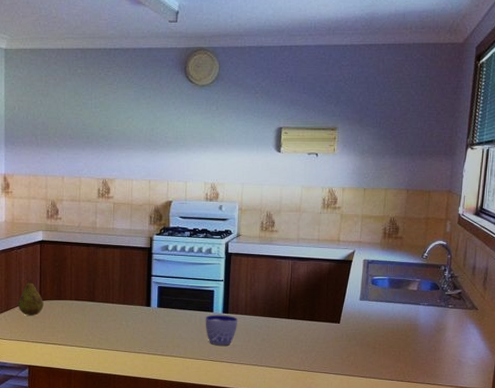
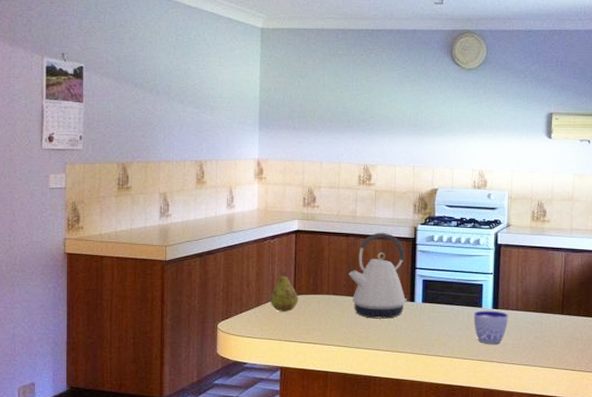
kettle: none [89,242,143,322] -> present [348,232,407,319]

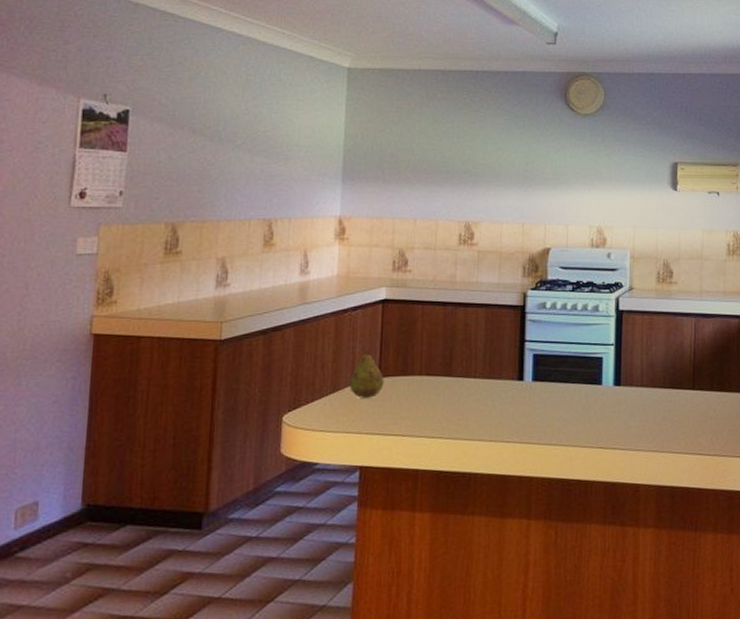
kettle: present [348,232,407,319] -> none [445,299,514,403]
cup: present [473,310,509,344] -> none [592,388,633,428]

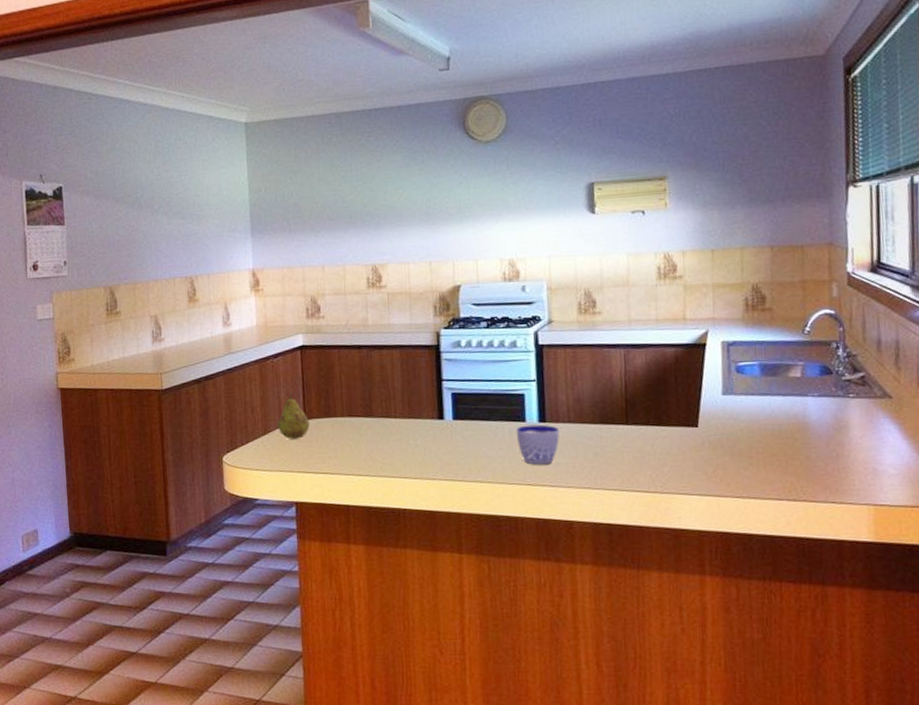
cup: none [592,388,633,428] -> present [516,424,560,465]

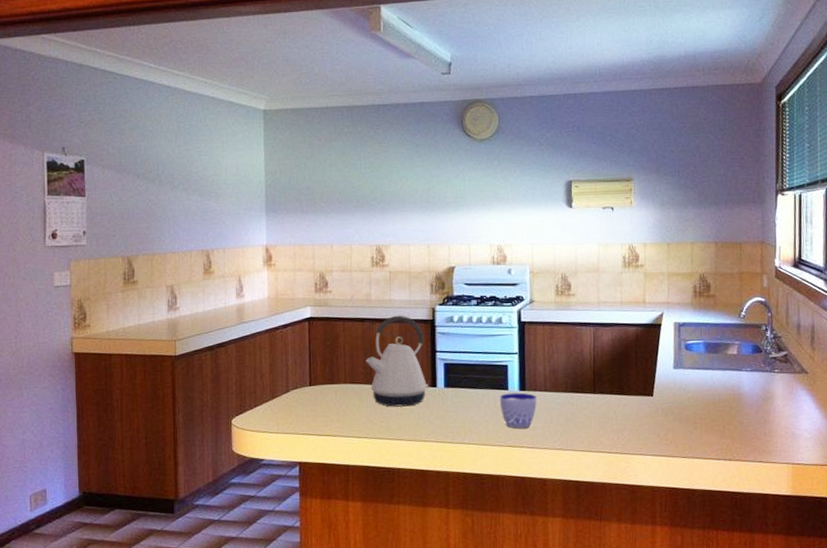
fruit: present [277,393,310,439] -> none [285,361,314,404]
kettle: none [364,340,435,442] -> present [365,315,428,407]

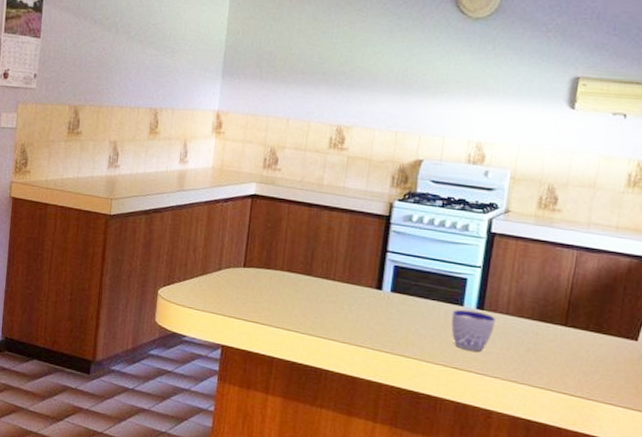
kettle: present [365,315,428,407] -> none [307,205,376,306]

